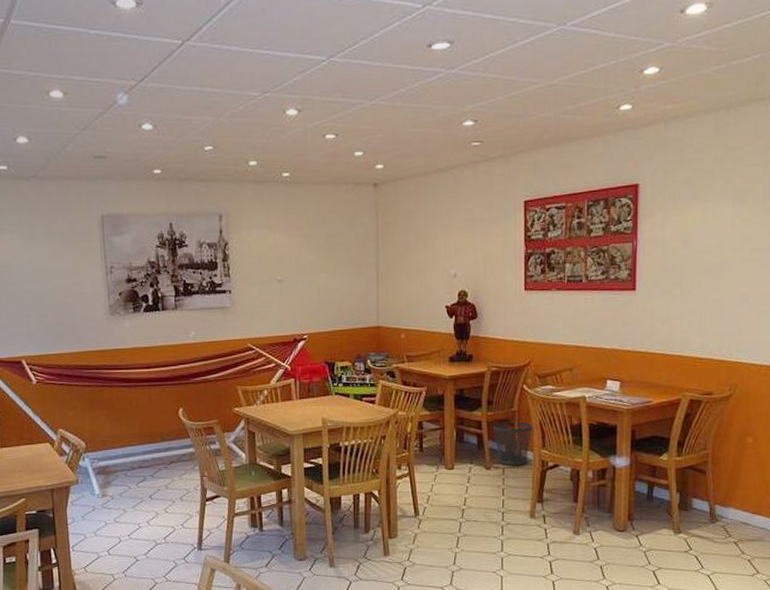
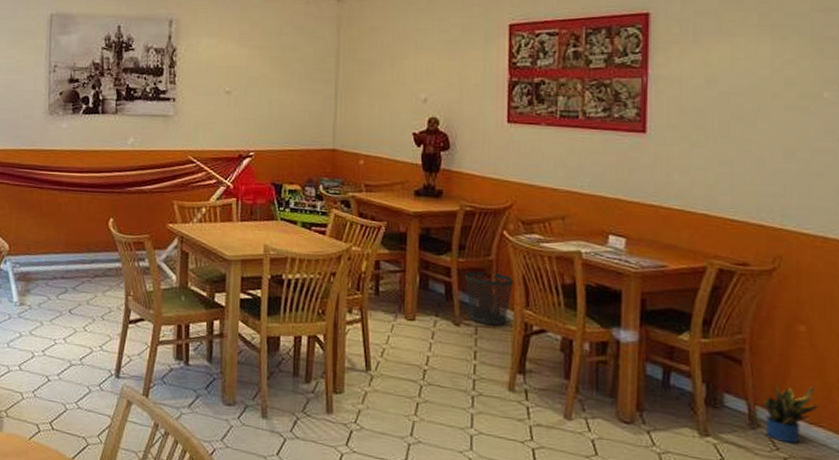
potted plant: none [721,484,760,531] -> present [763,382,819,444]

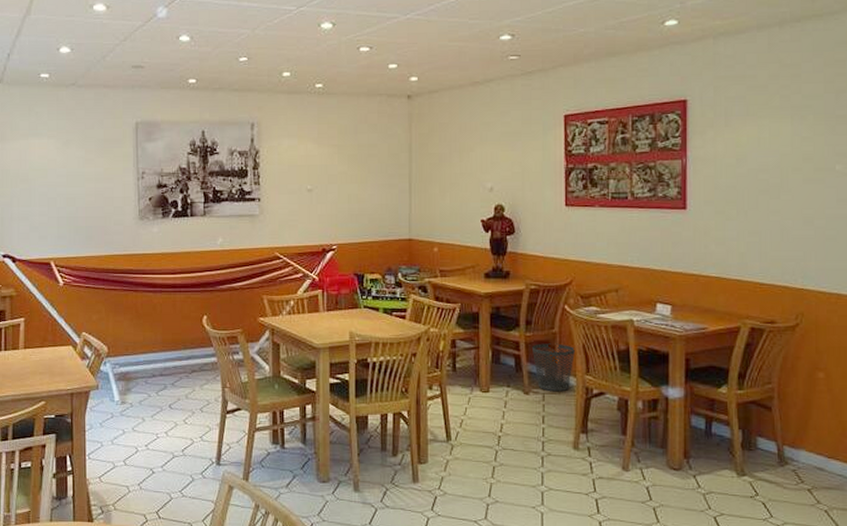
potted plant: present [763,382,819,444] -> none [790,424,836,477]

